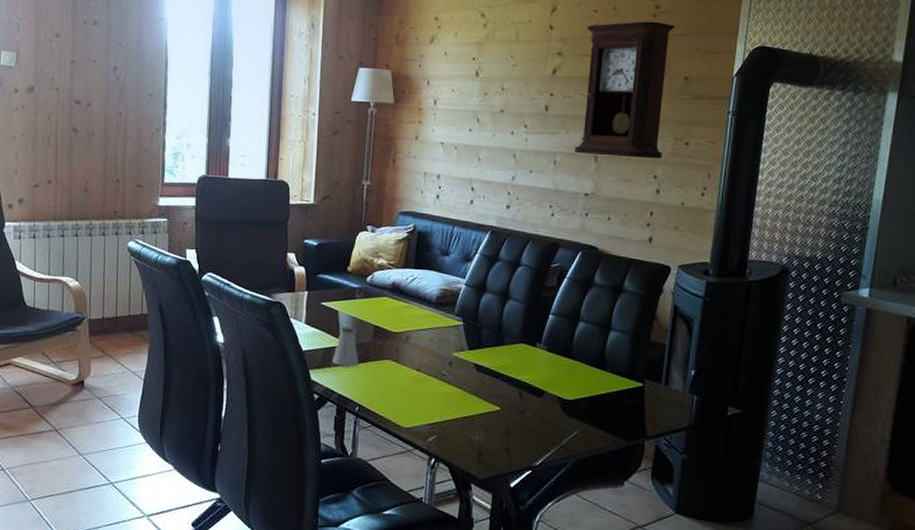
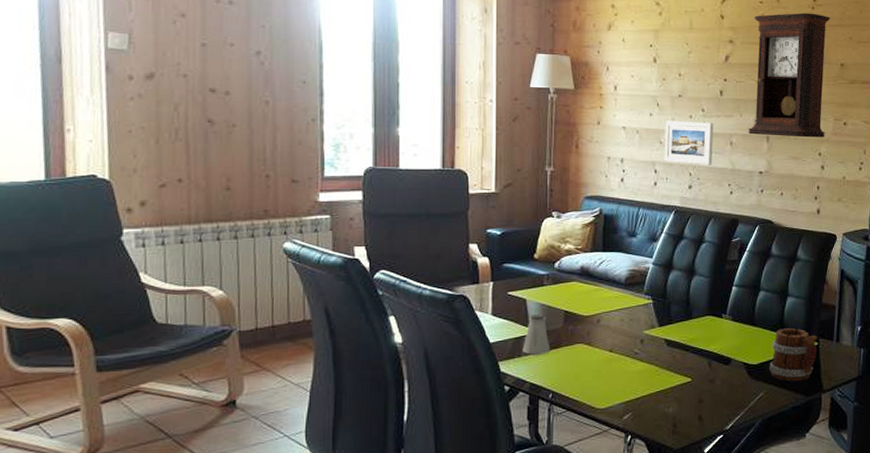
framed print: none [482,136,537,185] -> present [664,120,714,165]
mug: none [586,364,643,424] -> present [769,328,817,382]

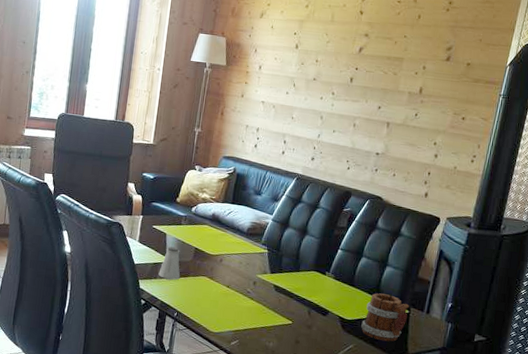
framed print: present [664,120,714,165] -> none [293,99,341,142]
pendulum clock: present [748,12,830,138] -> none [371,13,463,129]

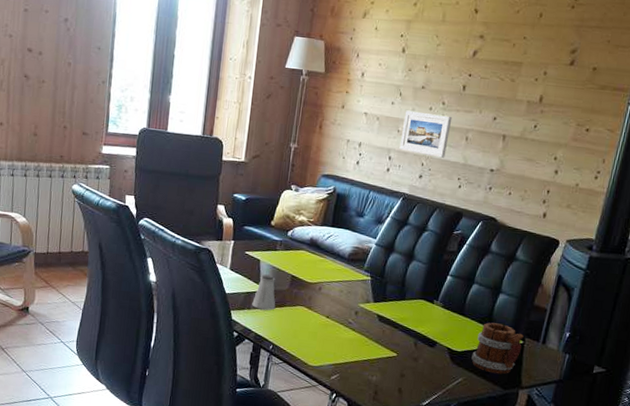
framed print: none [293,99,341,142] -> present [399,110,453,158]

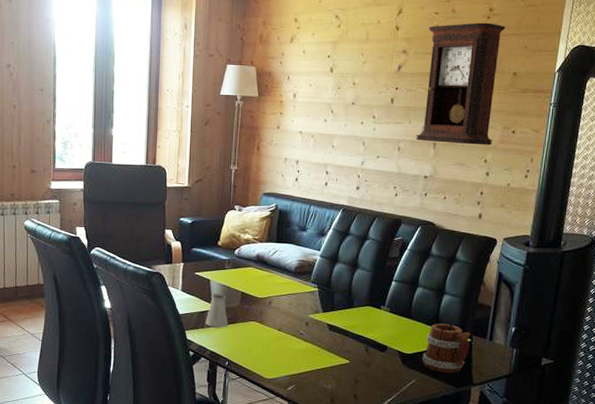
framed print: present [399,110,453,158] -> none [335,126,384,169]
pendulum clock: none [485,11,590,142] -> present [416,22,506,145]

